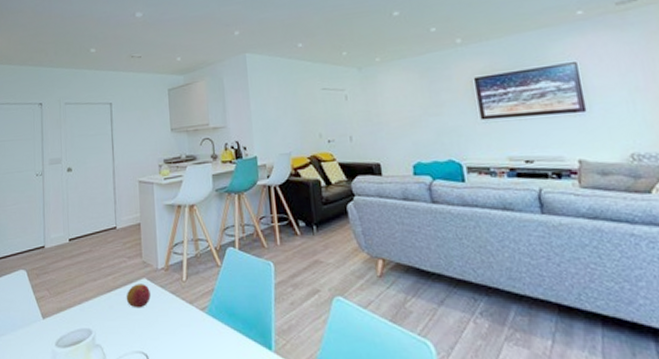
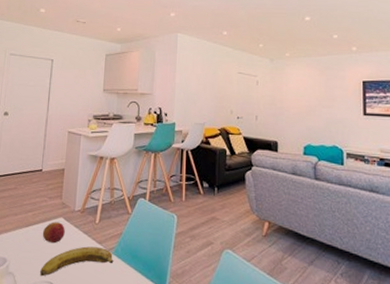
banana: none [129,308,209,346] -> present [40,246,114,277]

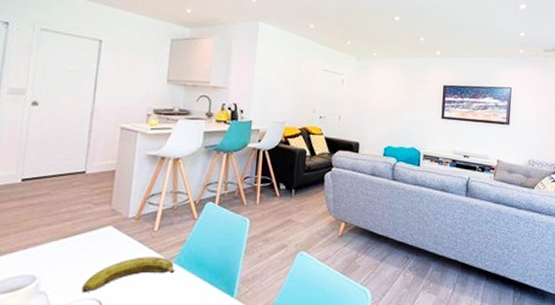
fruit: present [42,222,65,244] -> none [85,231,115,256]

